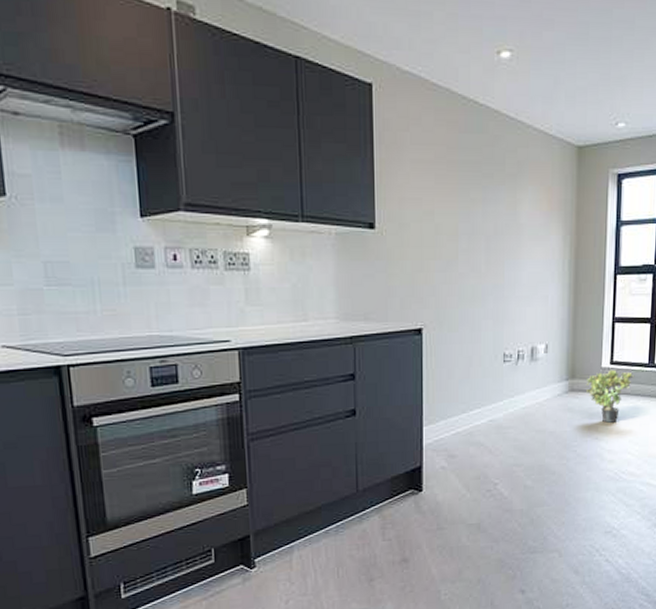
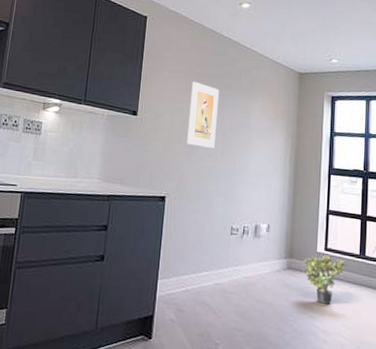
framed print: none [442,174,478,260] -> present [187,82,219,148]

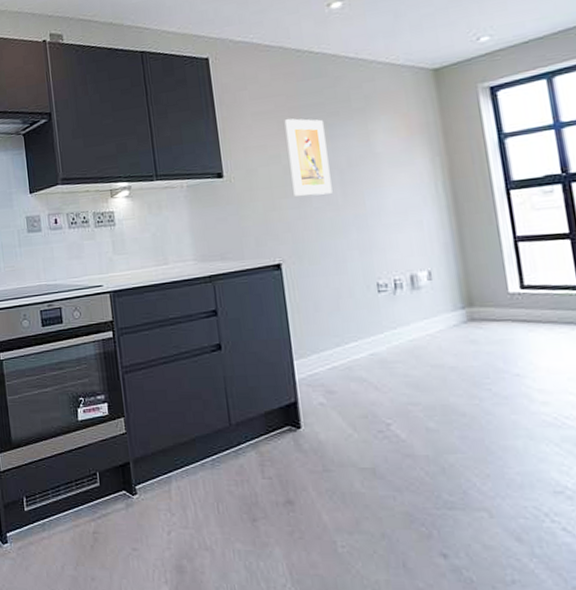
potted plant: present [303,255,347,304] -> none [490,294,560,357]

